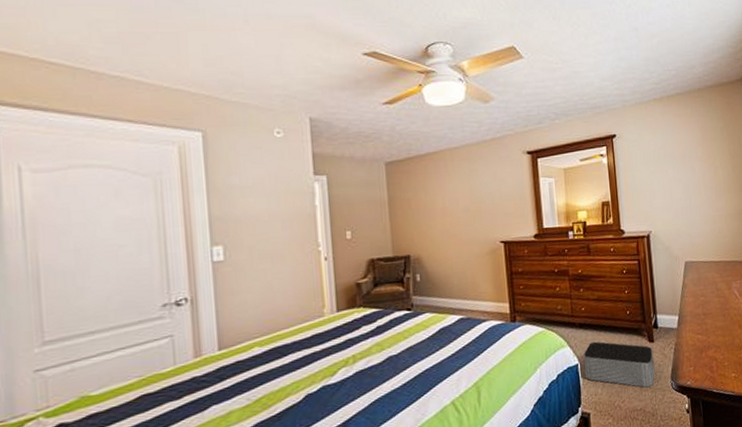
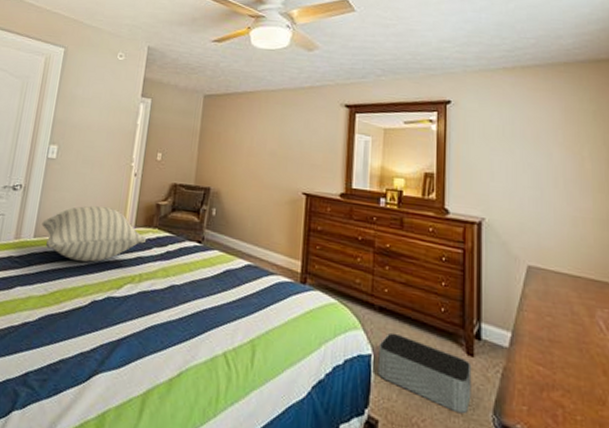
pillow: none [225,298,352,362] -> present [42,206,146,262]

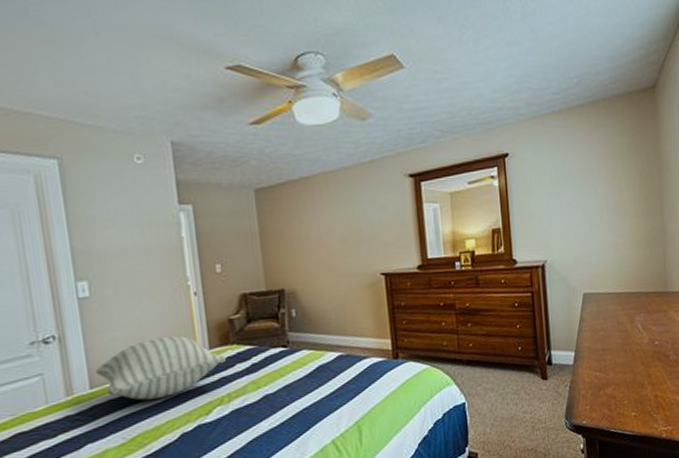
storage bin: present [377,332,472,415] -> none [470,378,548,427]

